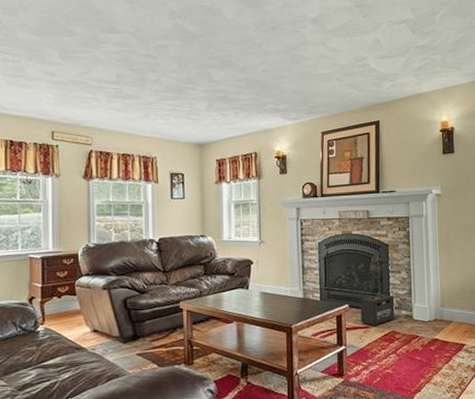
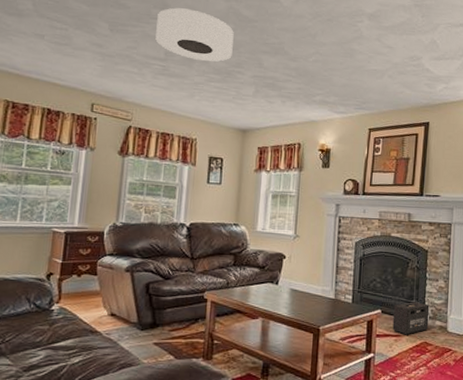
ceiling light: none [105,30,182,80] -> present [155,8,234,62]

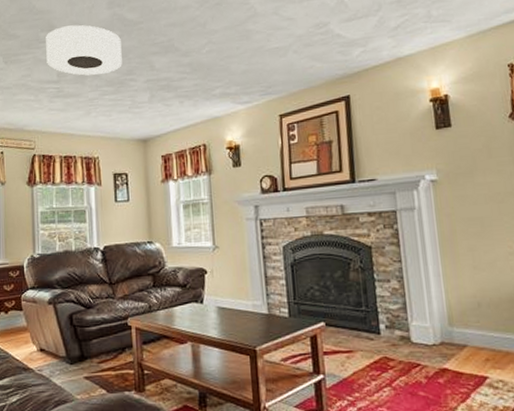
speaker: present [392,302,430,335] -> none [339,309,387,350]

